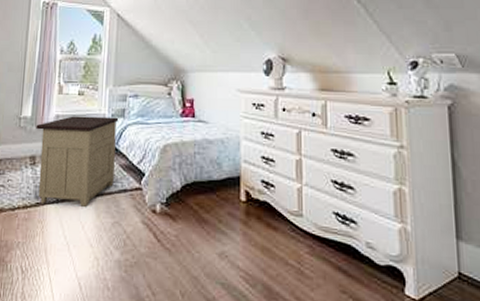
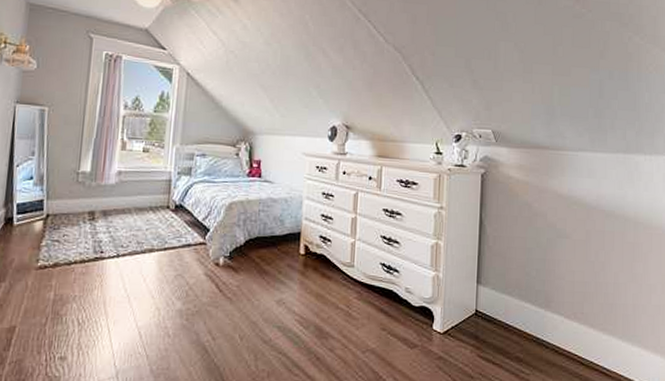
nightstand: present [36,116,119,207] -> none [95,172,185,261]

